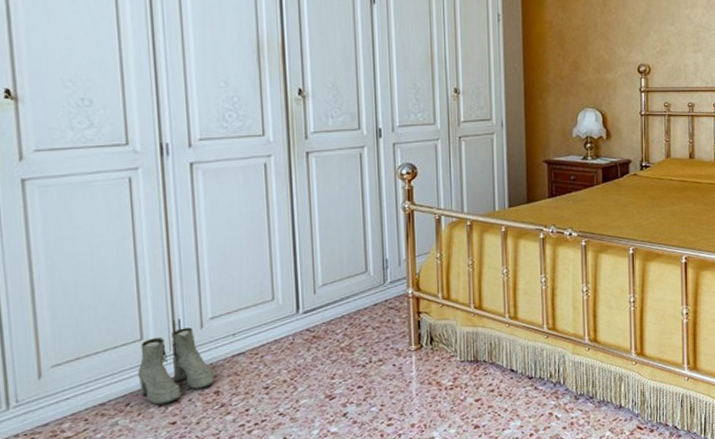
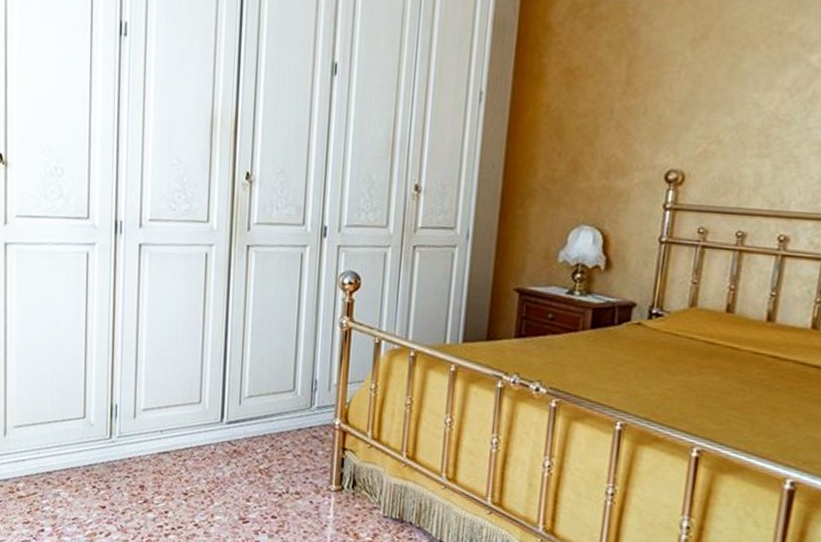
boots: present [137,327,214,405] -> none [78,414,141,487]

